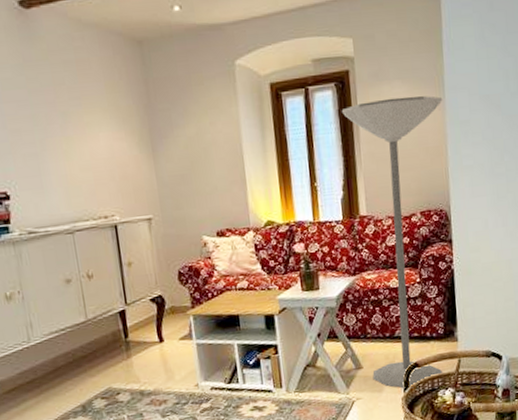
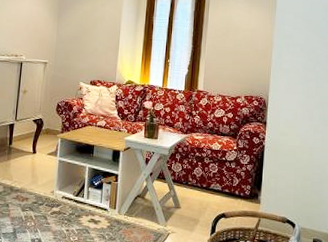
floor lamp: present [341,96,443,389] -> none [187,9,274,234]

